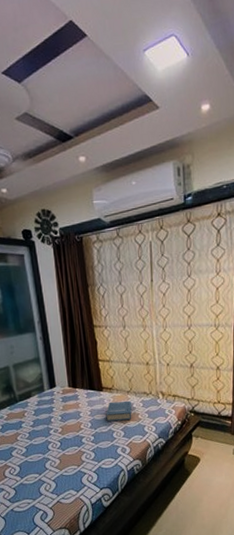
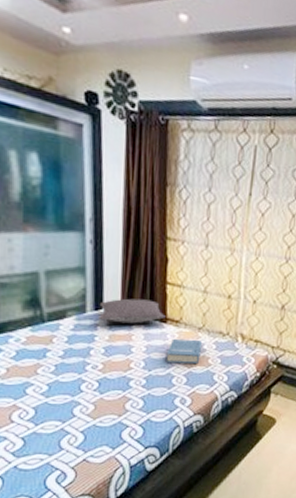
pillow: none [53,375,101,396] -> present [98,298,165,324]

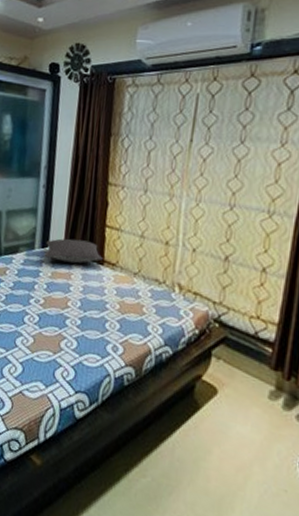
hardback book: present [166,338,202,365] -> none [100,281,137,312]

